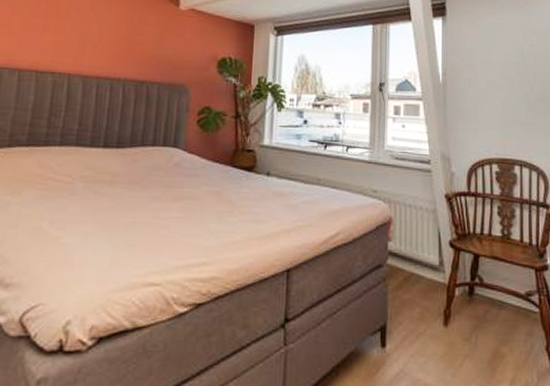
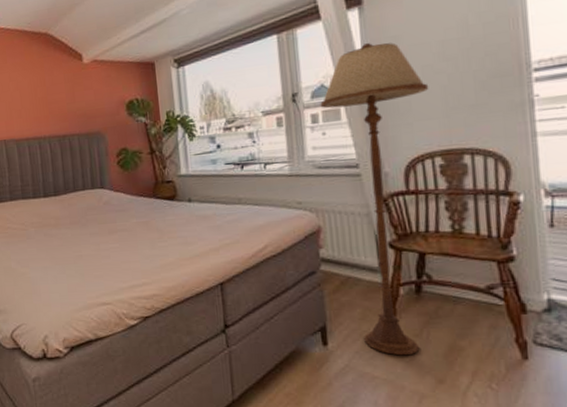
floor lamp: none [403,51,492,361] -> present [320,43,429,356]

